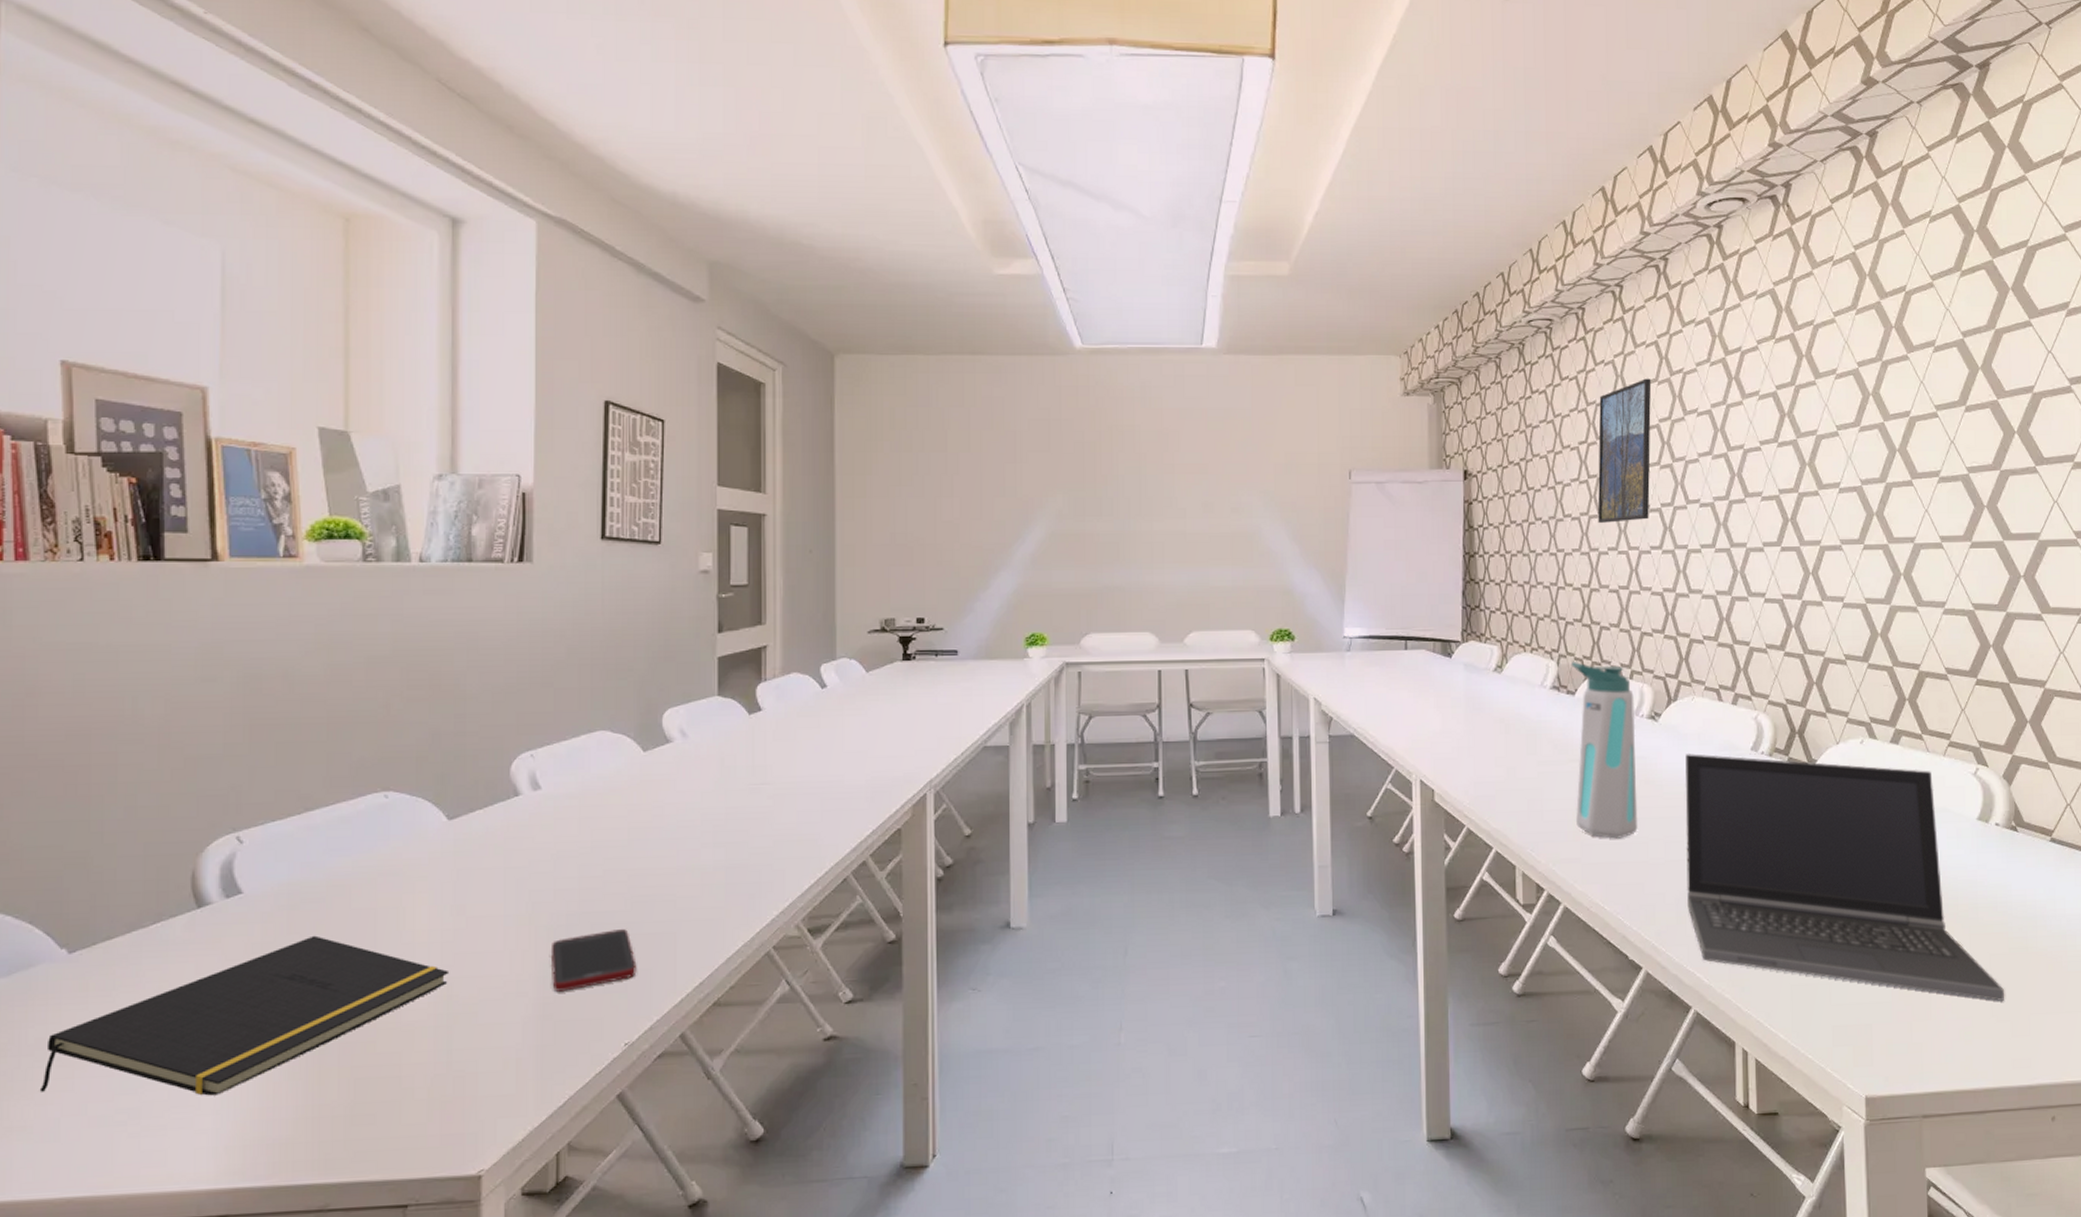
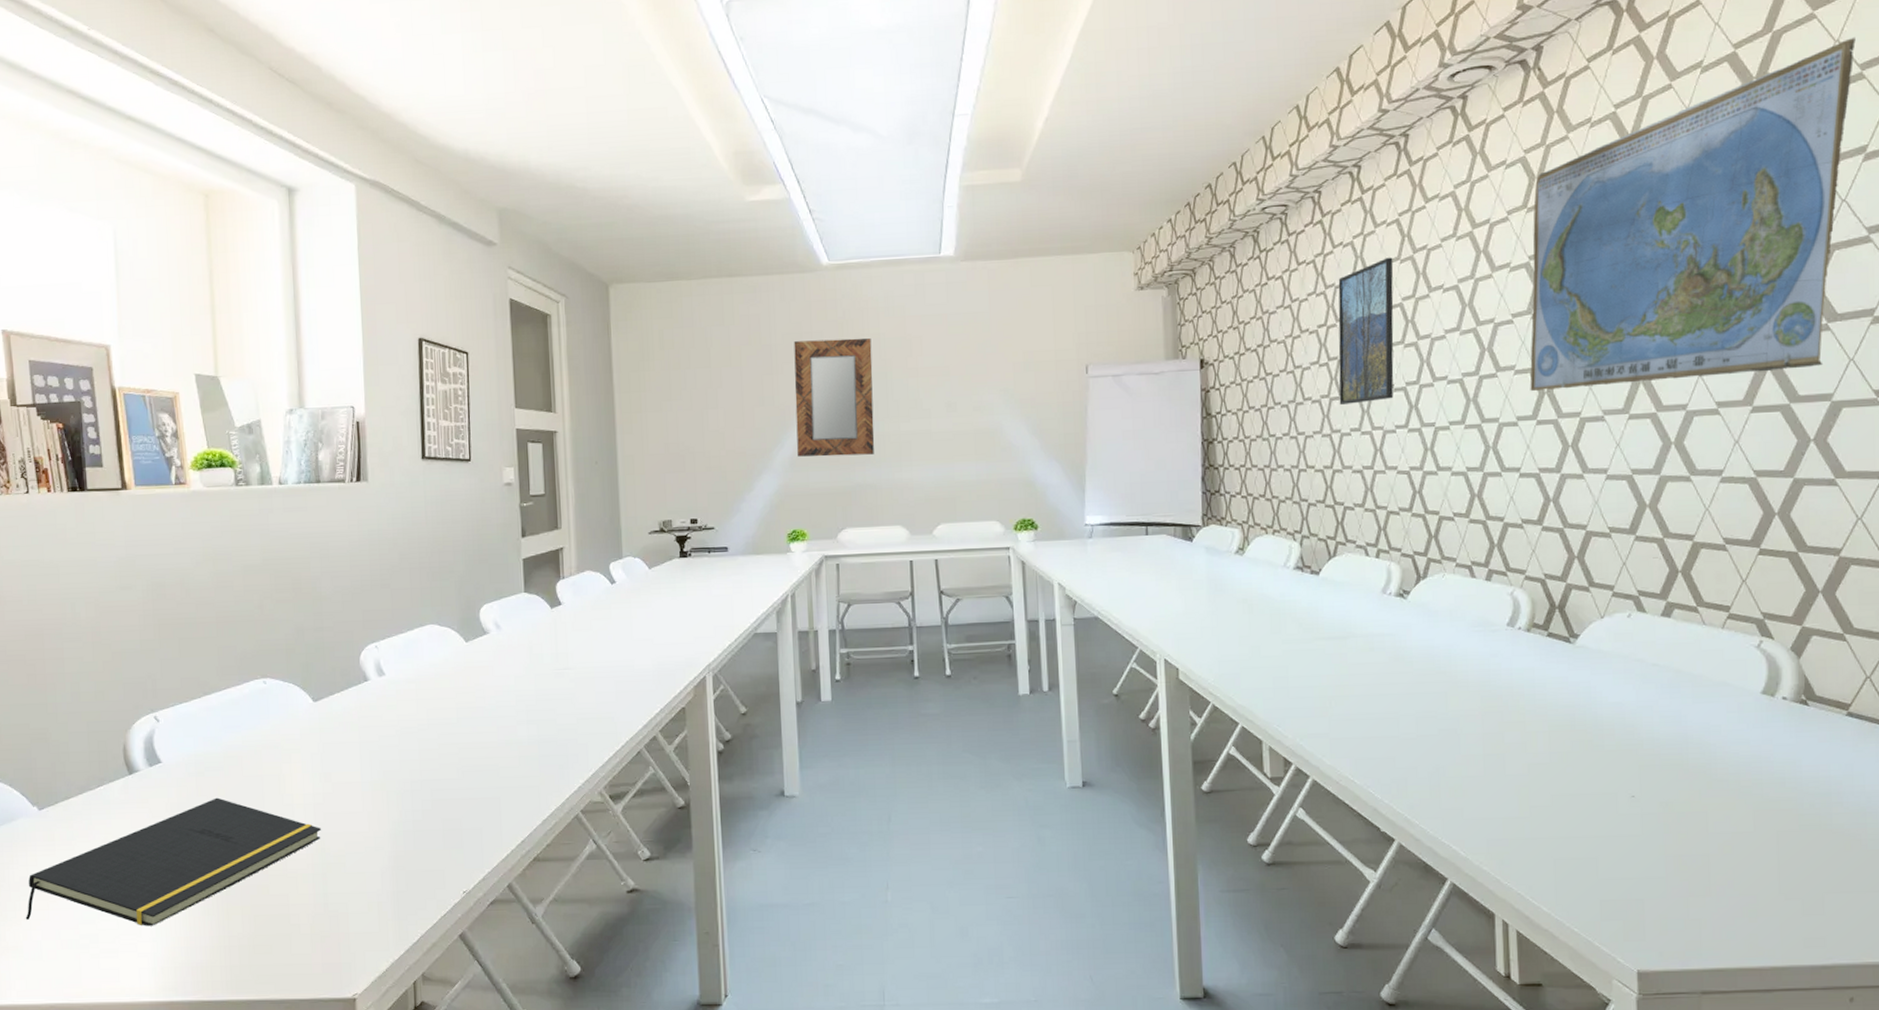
cell phone: present [550,929,637,992] -> none [400,794,470,847]
home mirror: none [1039,429,1126,555] -> present [794,338,875,457]
water bottle: present [1571,661,1638,839] -> none [1314,541,1388,714]
laptop computer: present [1685,754,2005,1001] -> none [1436,630,1795,879]
world map: none [1775,200,2060,517] -> present [1530,37,1856,391]

